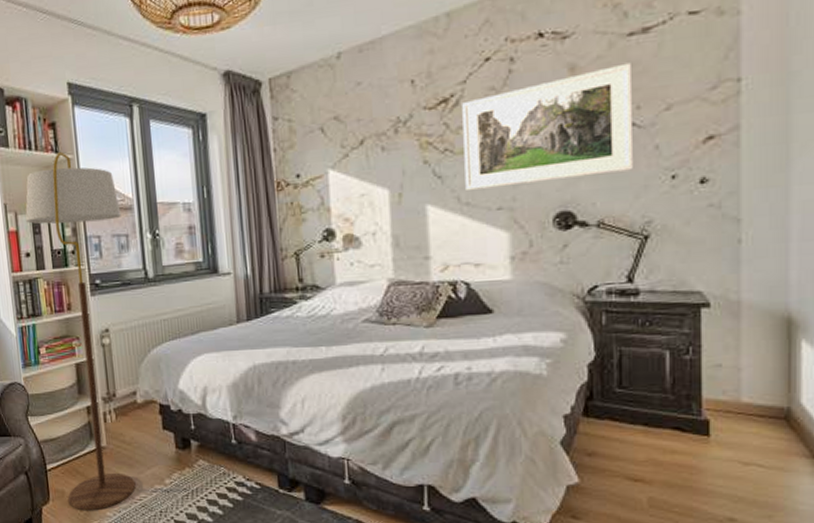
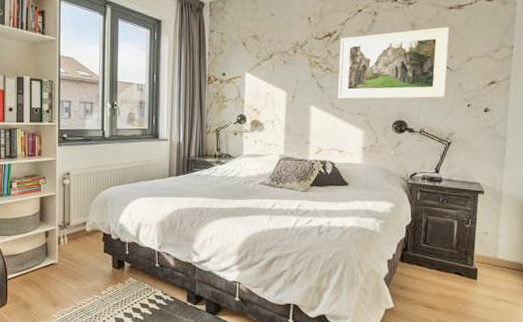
floor lamp: present [25,152,136,511] -> none [13,34,89,313]

